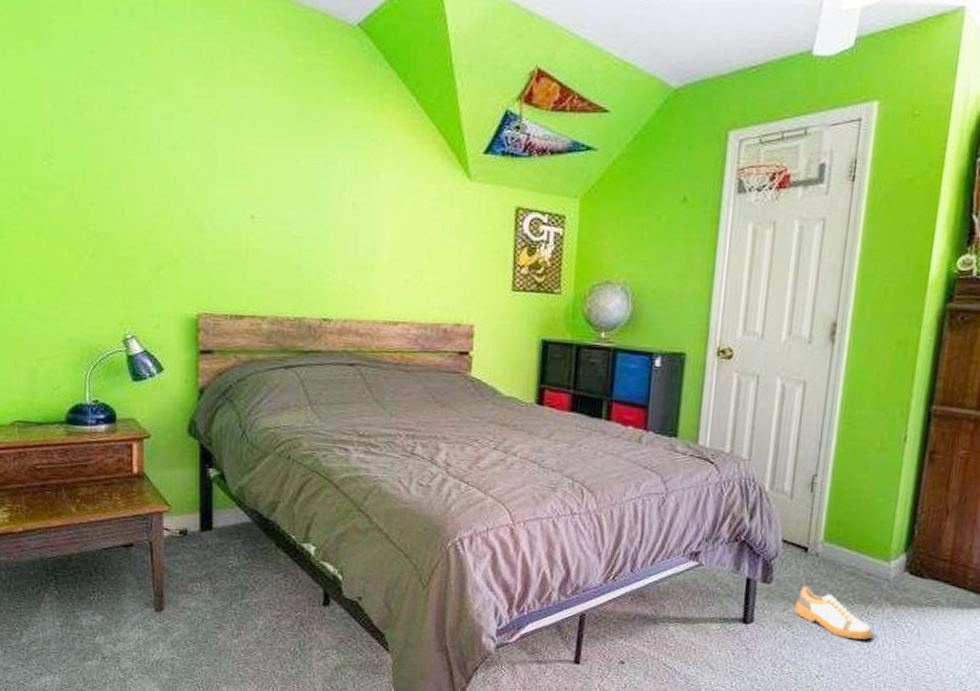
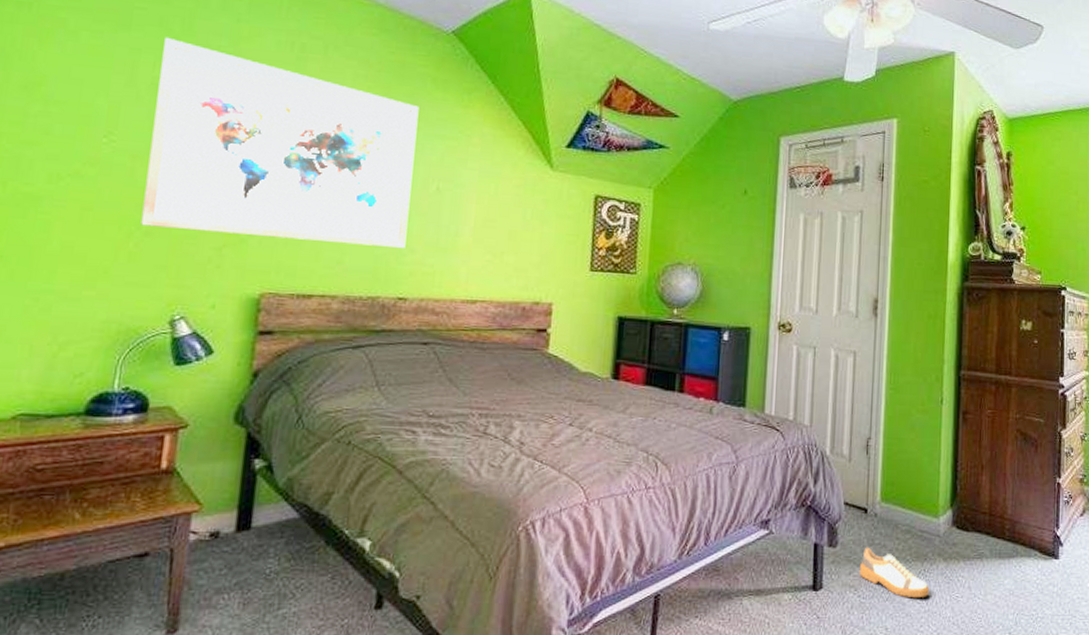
wall art: none [82,50,330,268] -> present [140,37,419,248]

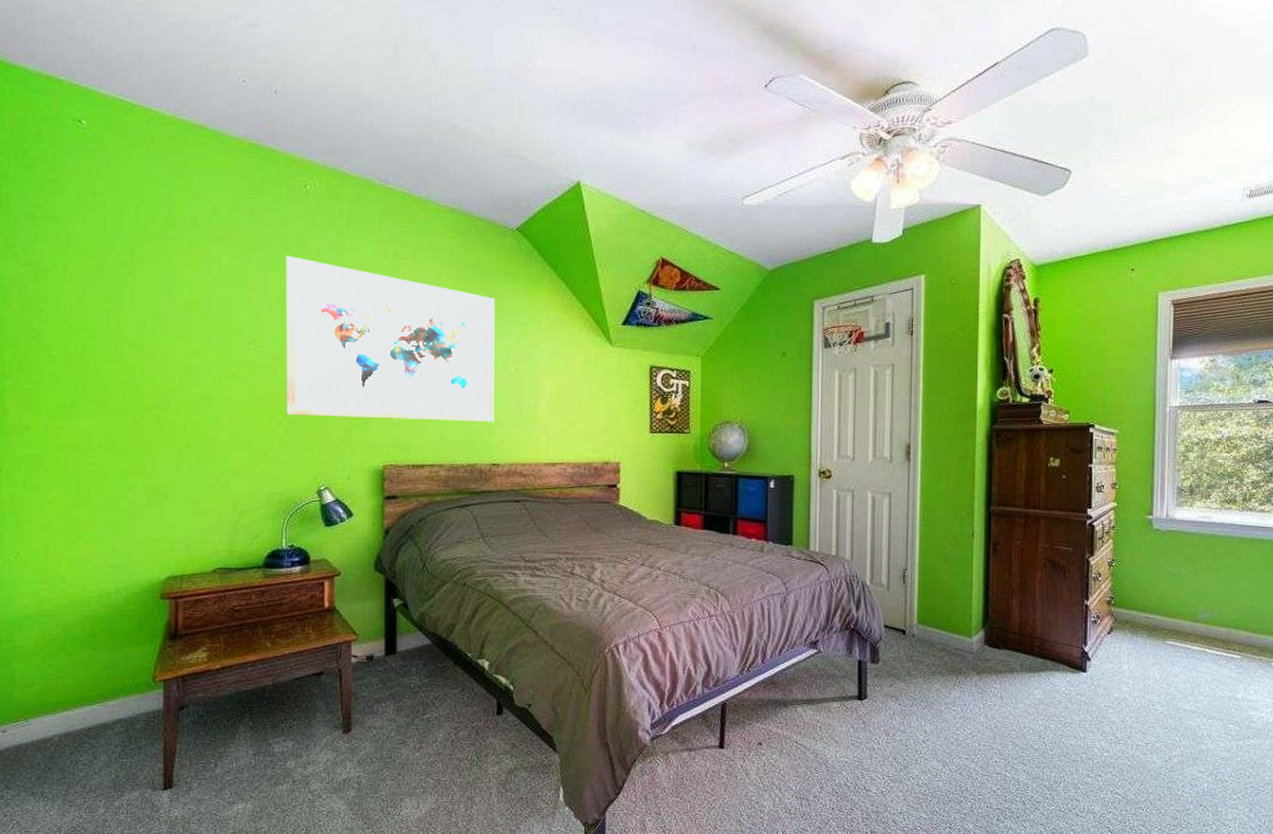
shoe: present [859,547,930,597] -> none [899,663,965,705]

